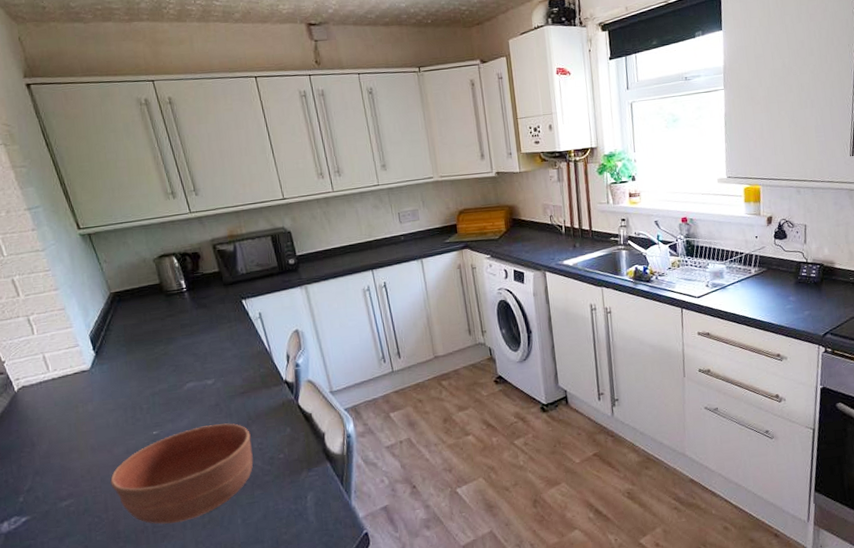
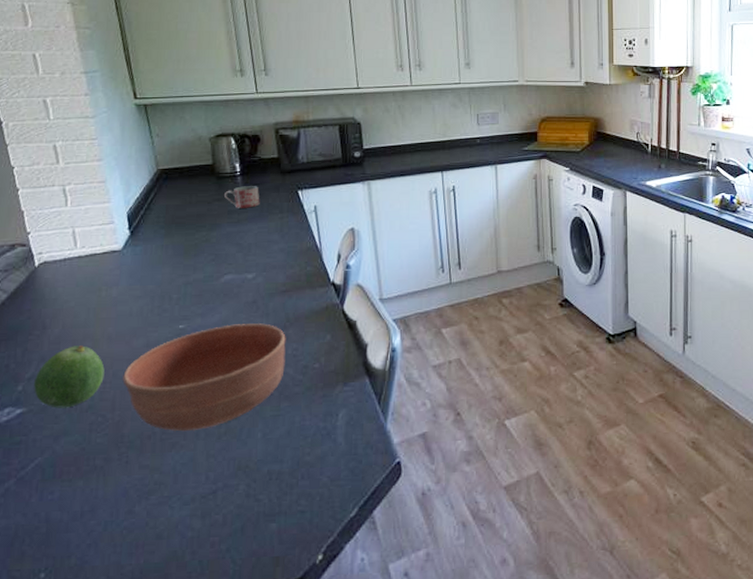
fruit: none [33,457,94,514] -> present [34,345,105,408]
mug: none [175,299,209,322] -> present [224,186,260,208]

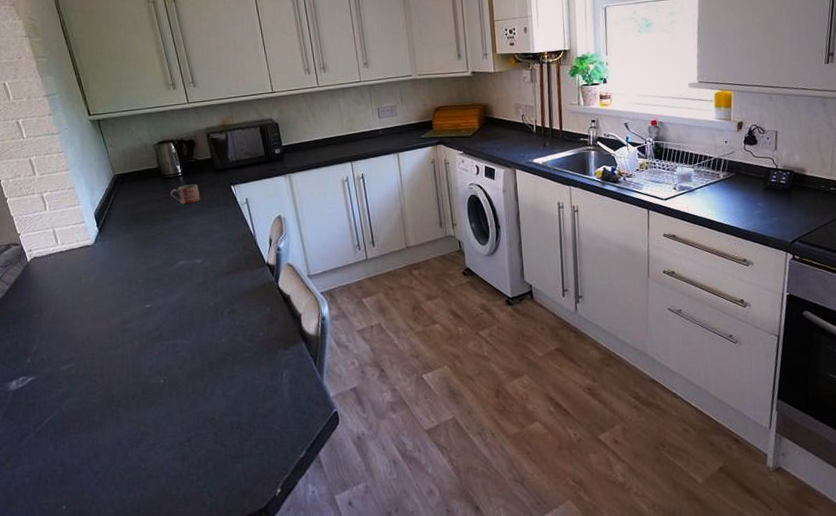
fruit: present [34,345,105,408] -> none [39,324,92,376]
bowl: present [123,323,286,432] -> none [107,300,235,392]

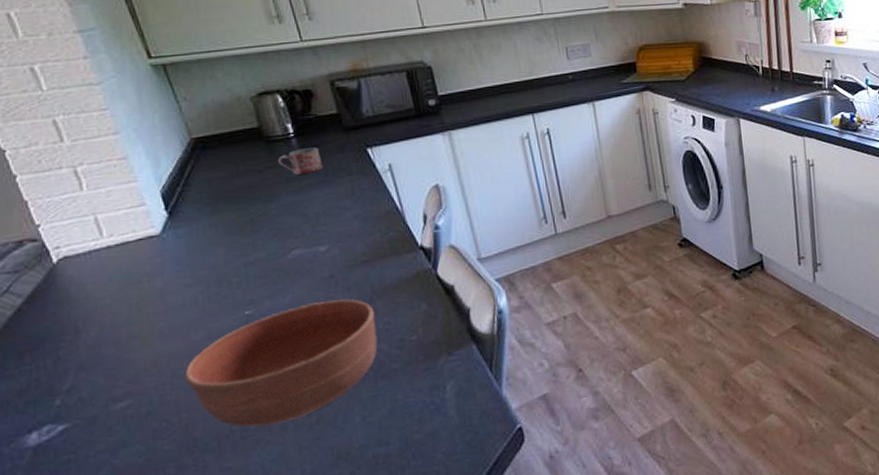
bowl: none [107,300,235,392] -> present [184,299,378,427]

